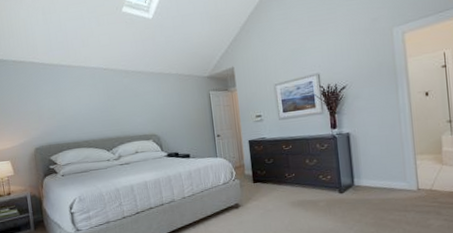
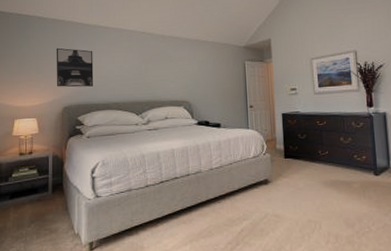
wall art: none [20,90,62,129] -> present [56,48,94,87]

